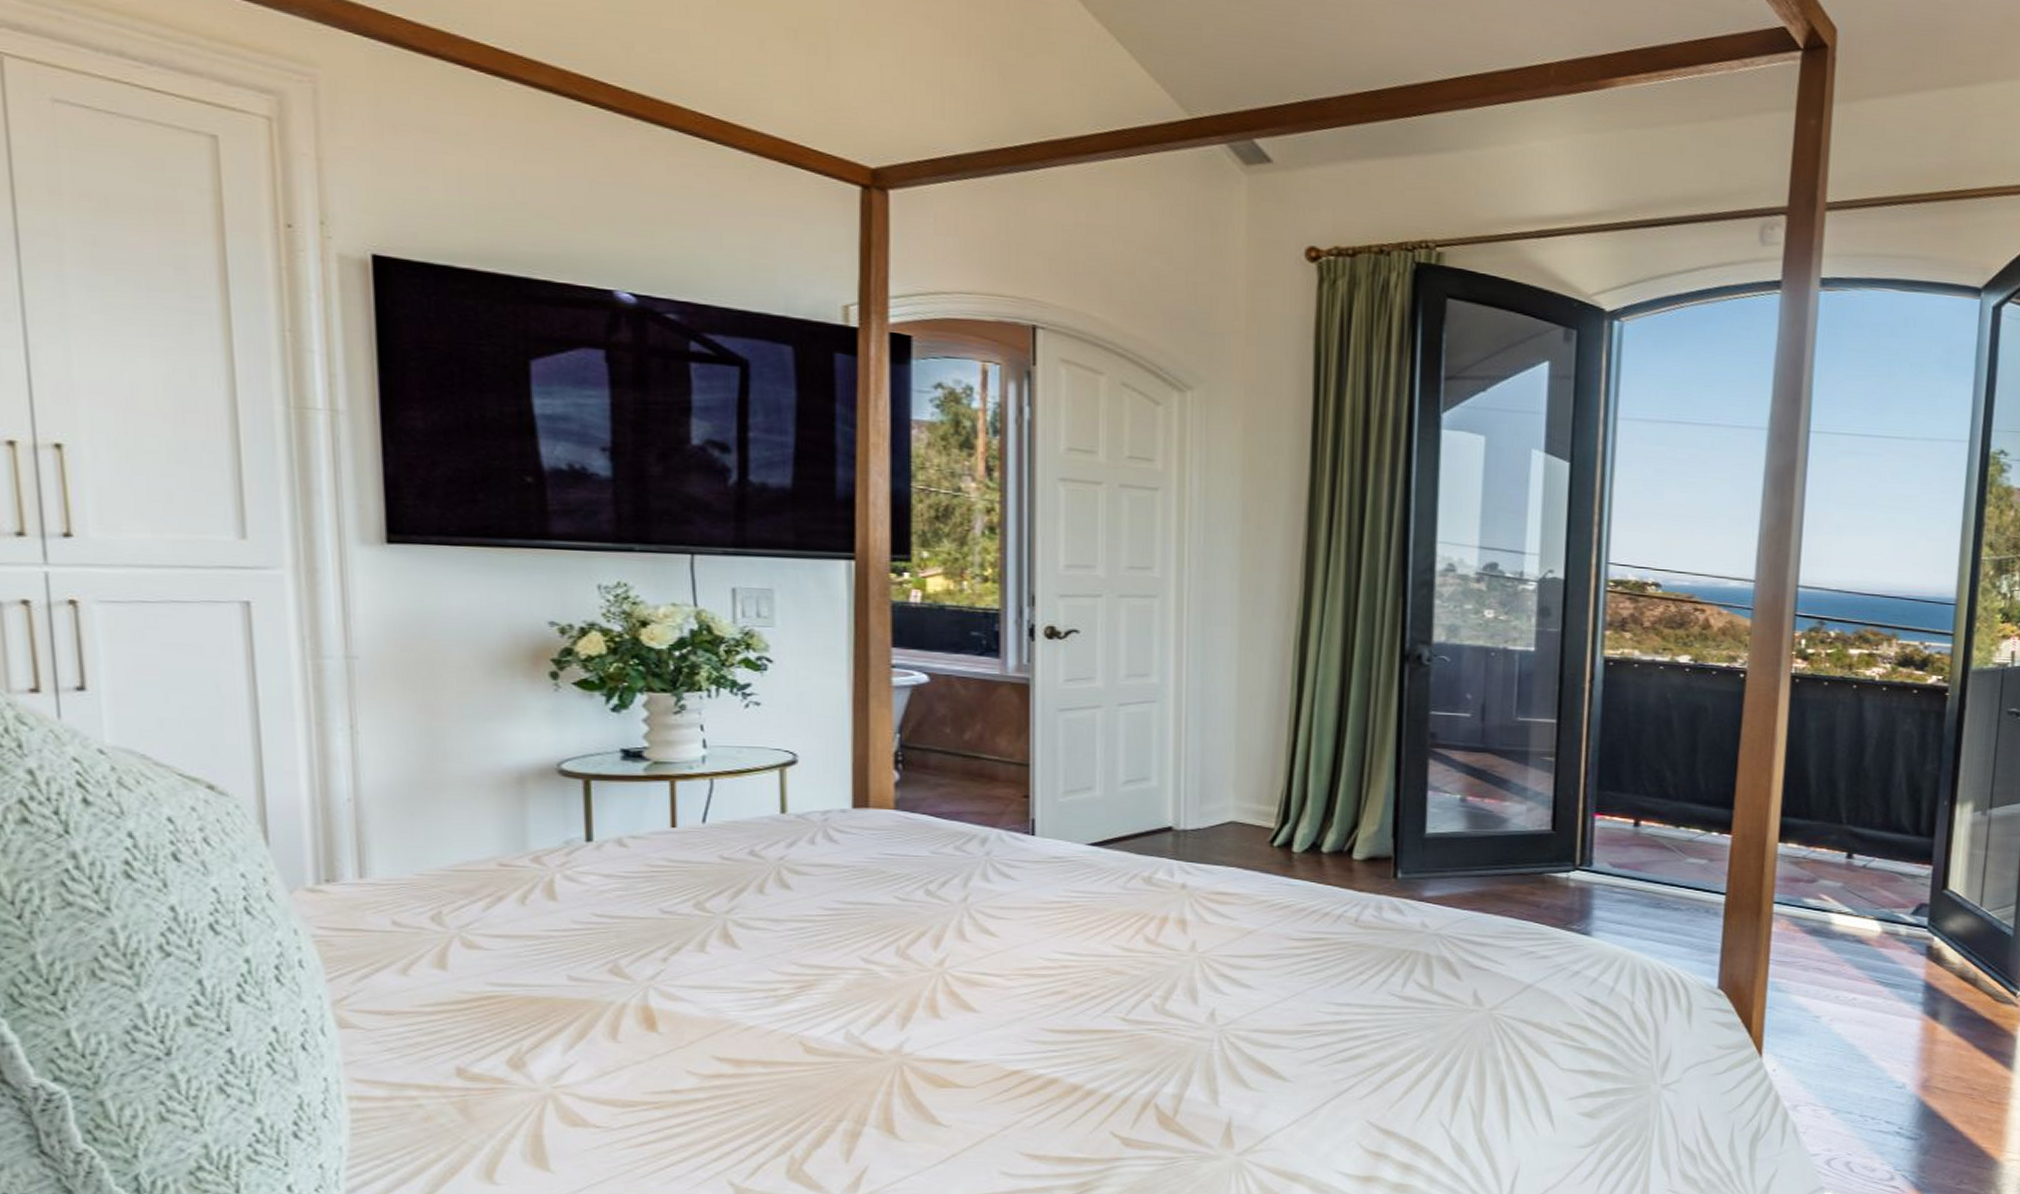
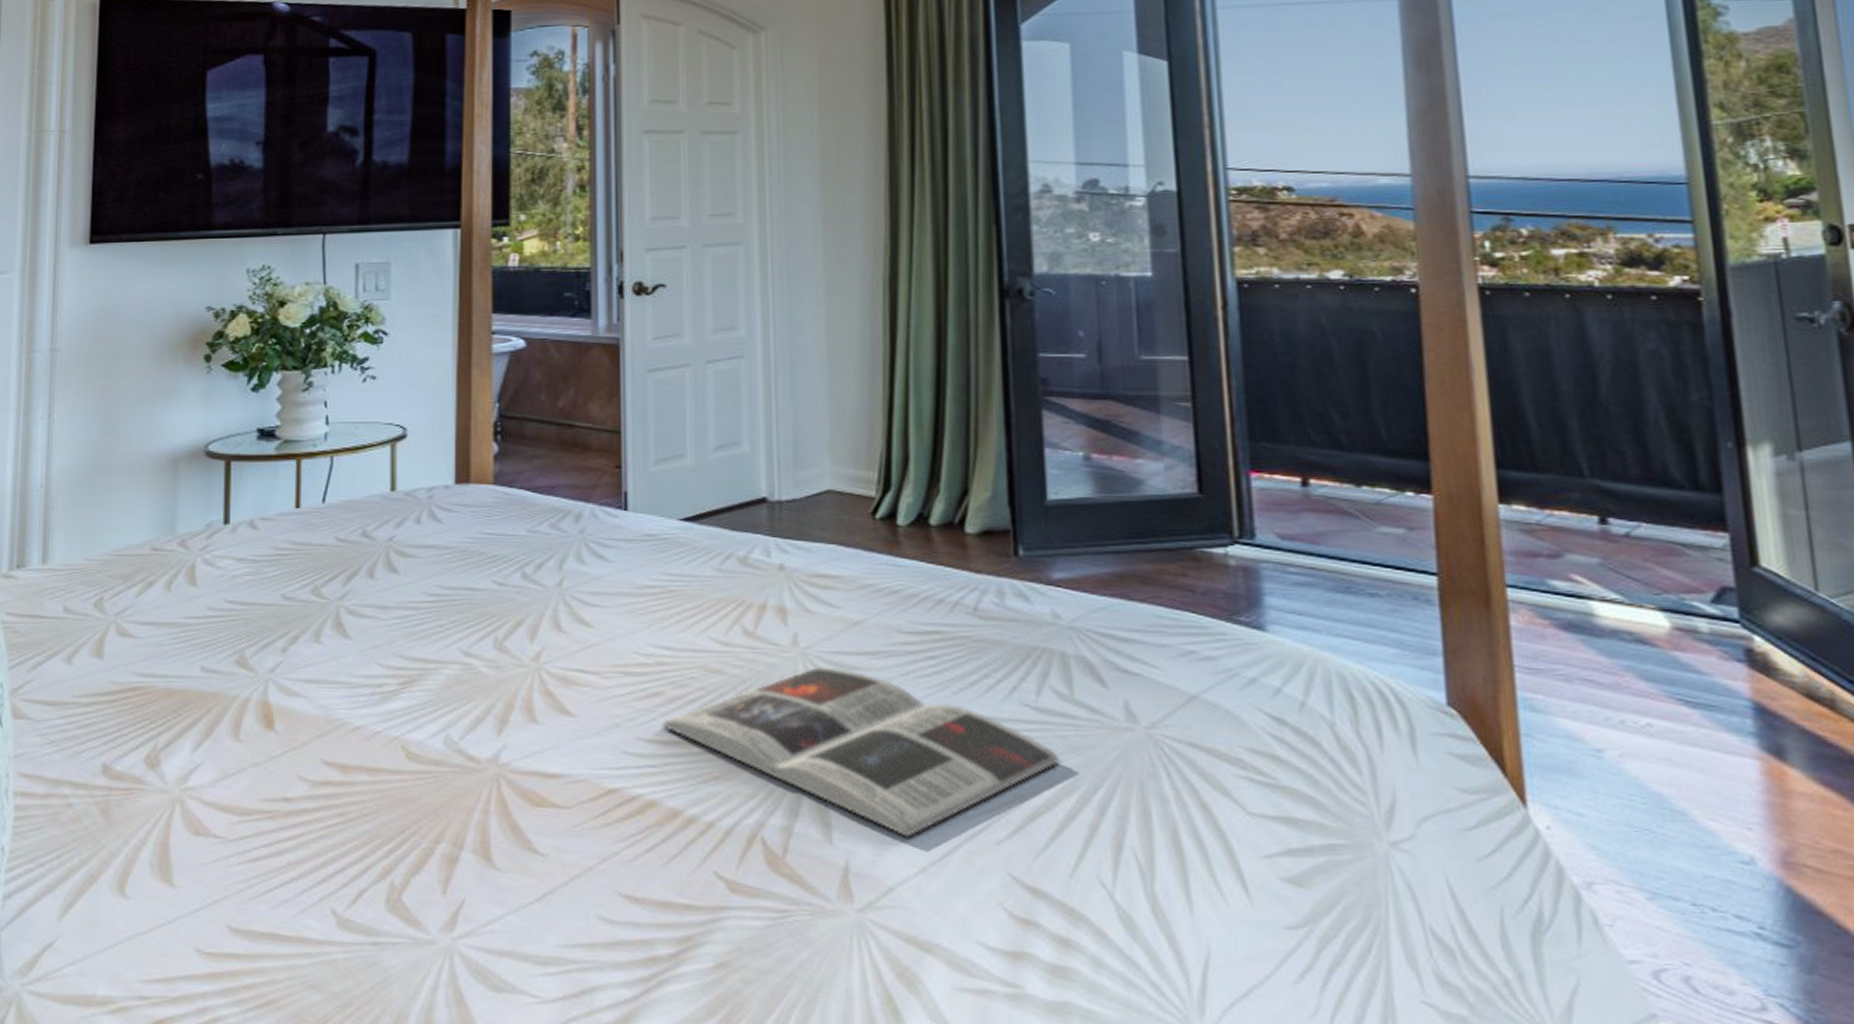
magazine: none [1064,967,1418,1098] -> present [661,666,1061,837]

